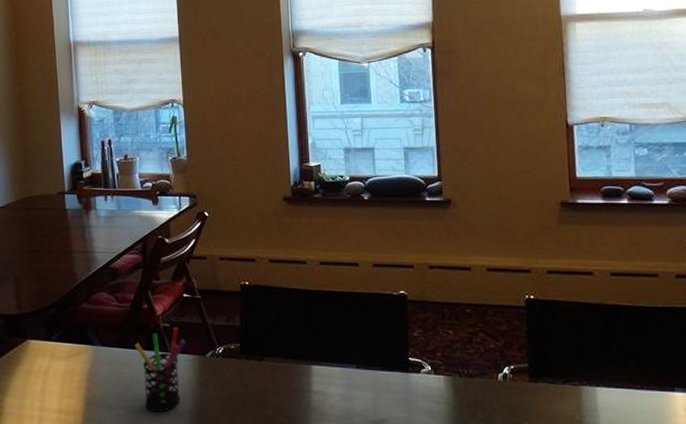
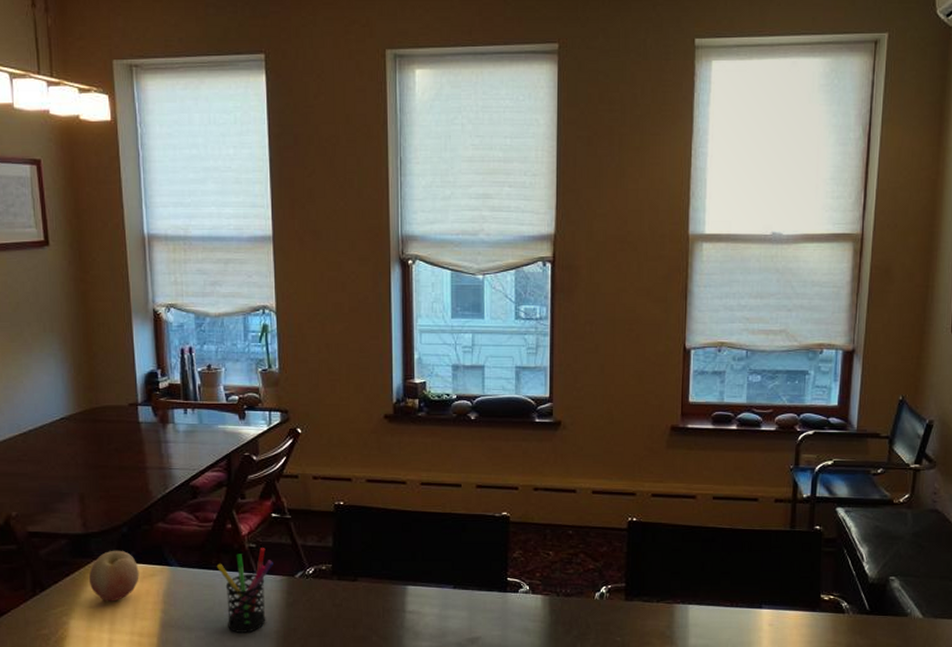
fruit: none [22,330,66,380] -> present [89,550,139,601]

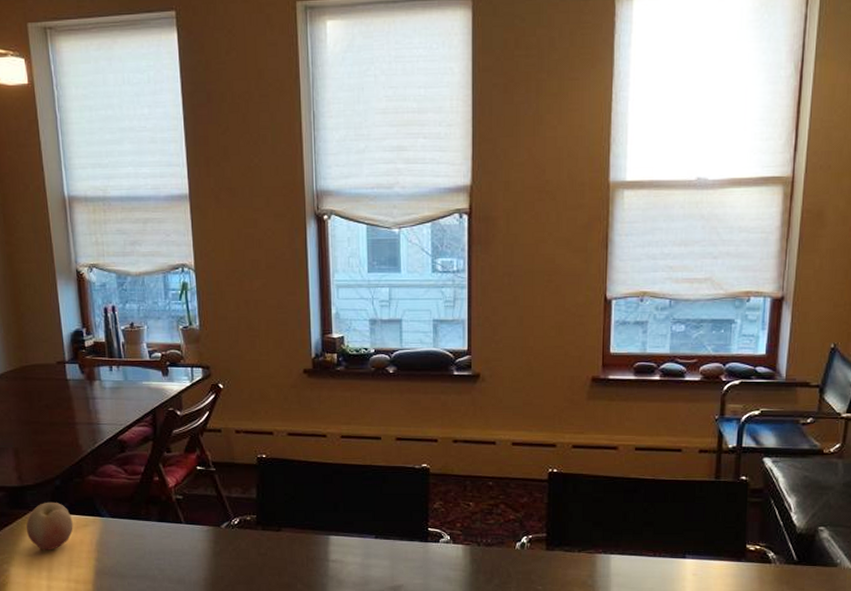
pen holder: present [216,548,273,633] -> none [145,499,200,580]

